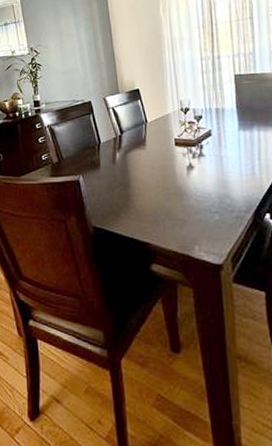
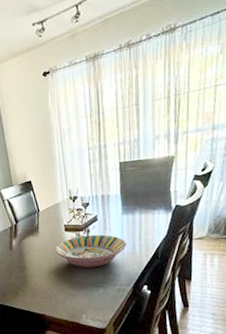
serving bowl: none [163,151,245,190] -> present [55,234,127,268]

